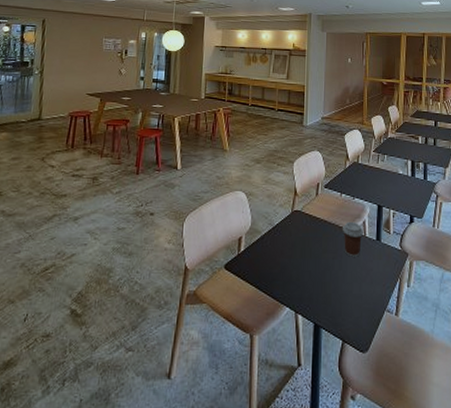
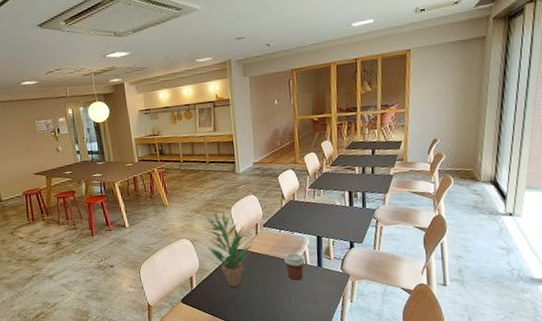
potted plant: none [263,163,312,254] -> present [206,211,253,287]

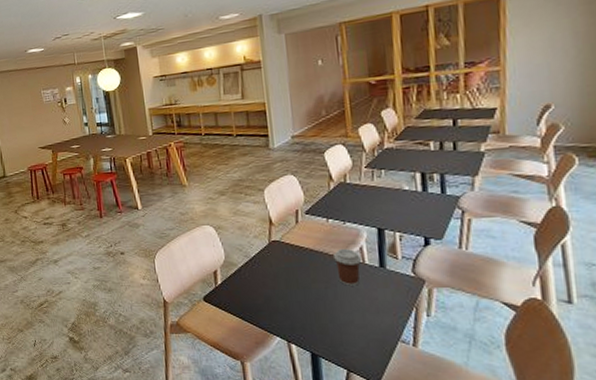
potted plant: present [206,211,253,287] -> none [233,193,292,286]

